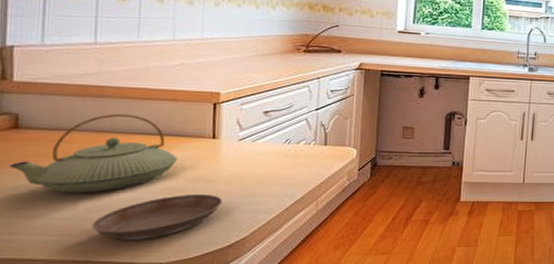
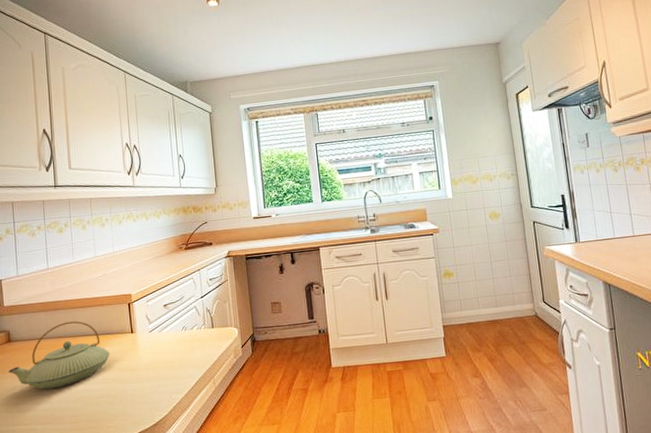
saucer: present [91,195,223,241] -> none [62,381,146,426]

